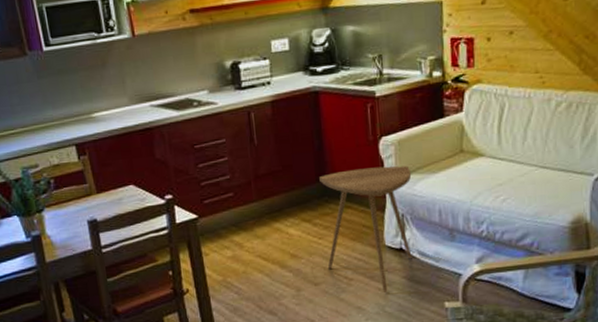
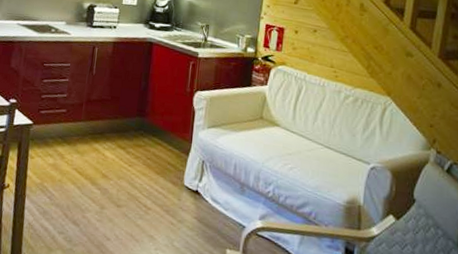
side table: present [319,165,412,292] -> none [131,112,217,228]

